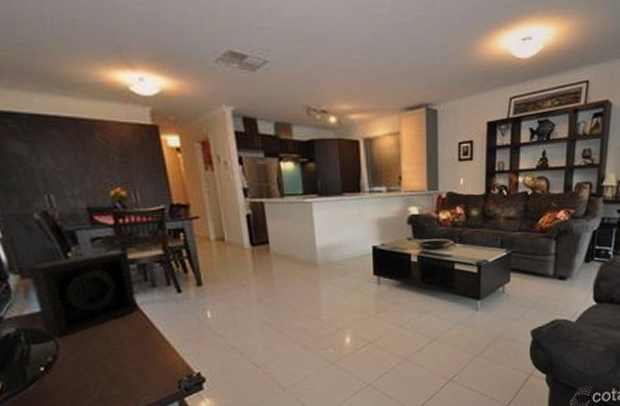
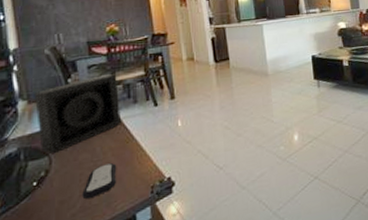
remote control: none [98,353,137,390] -> present [82,163,117,200]

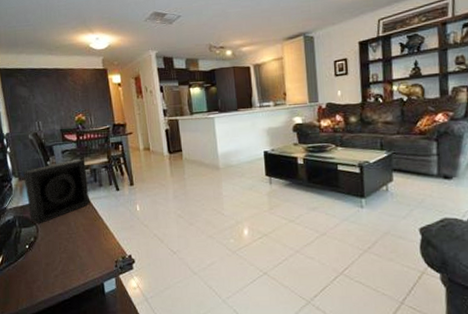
remote control: present [82,163,117,200] -> none [62,237,88,265]

